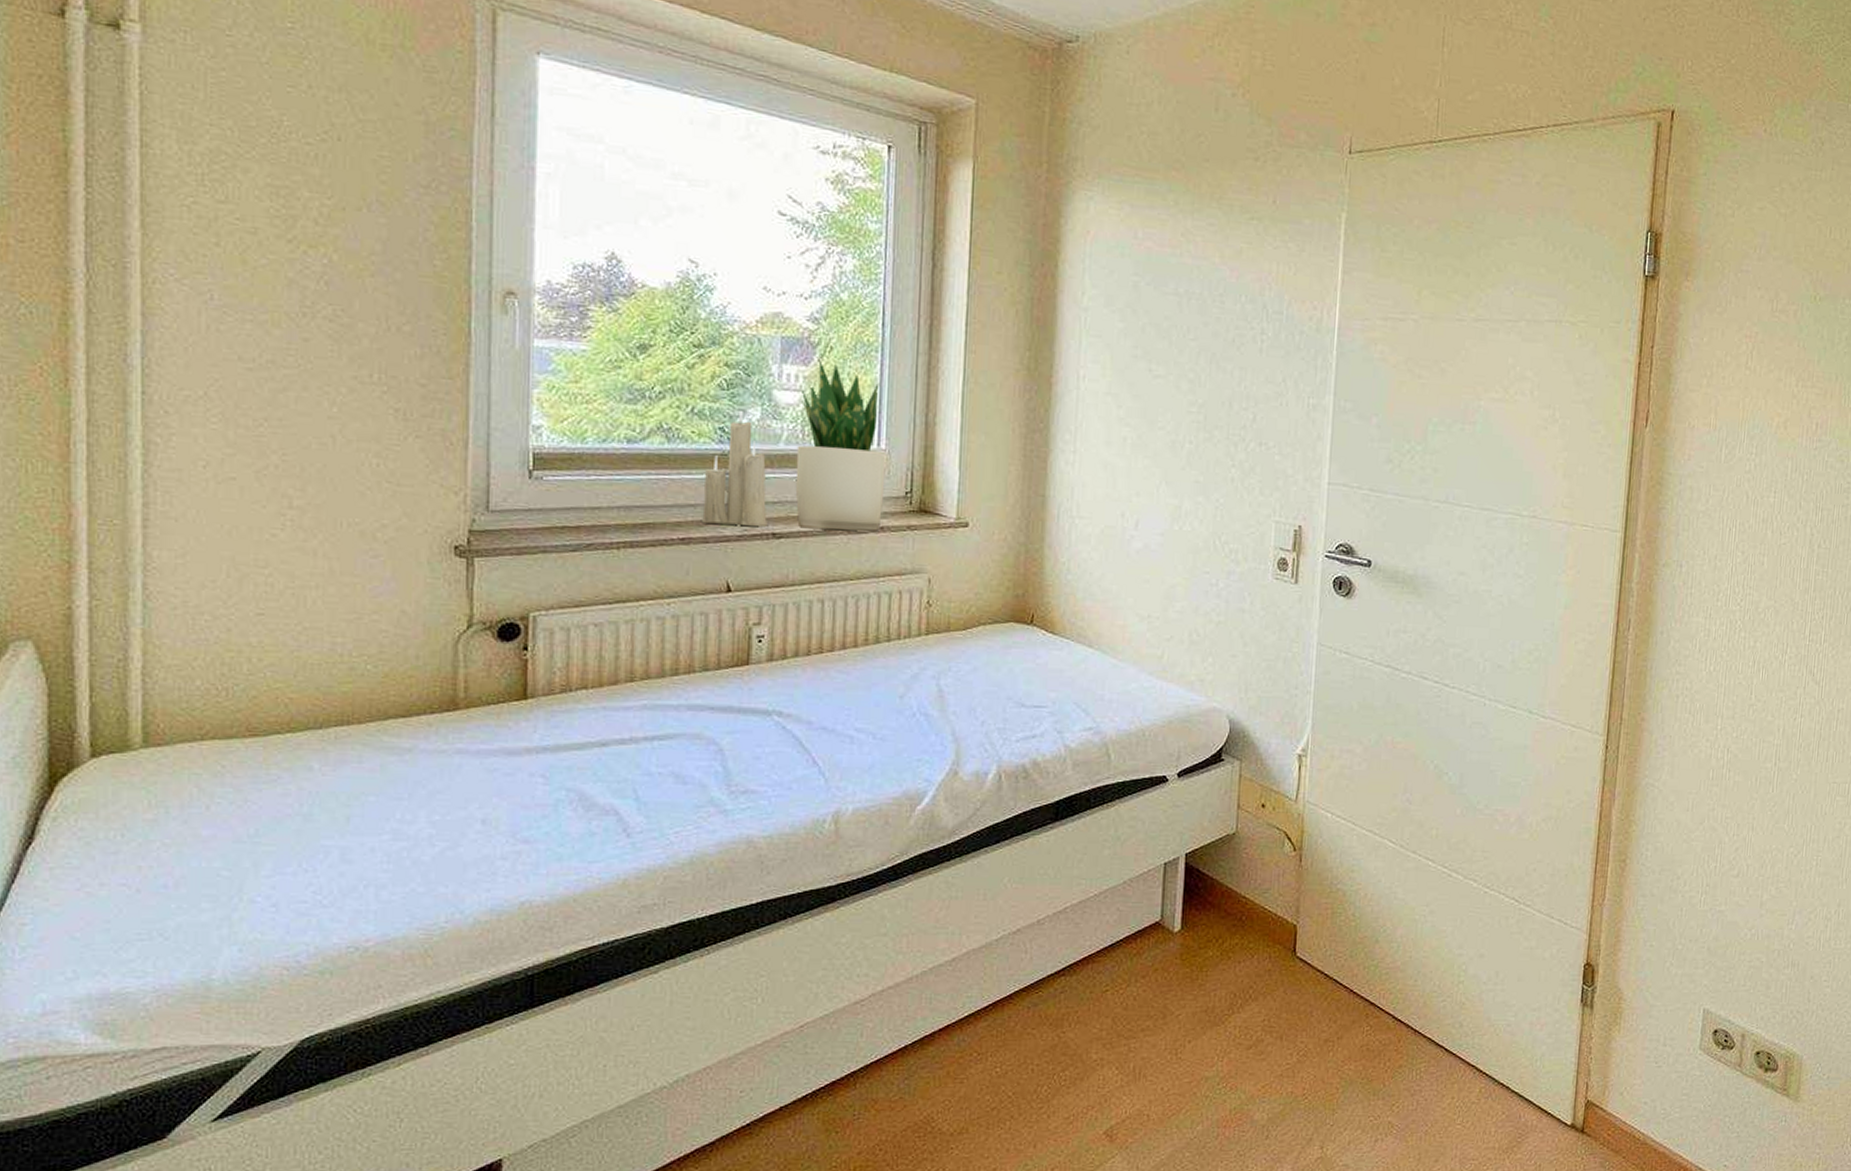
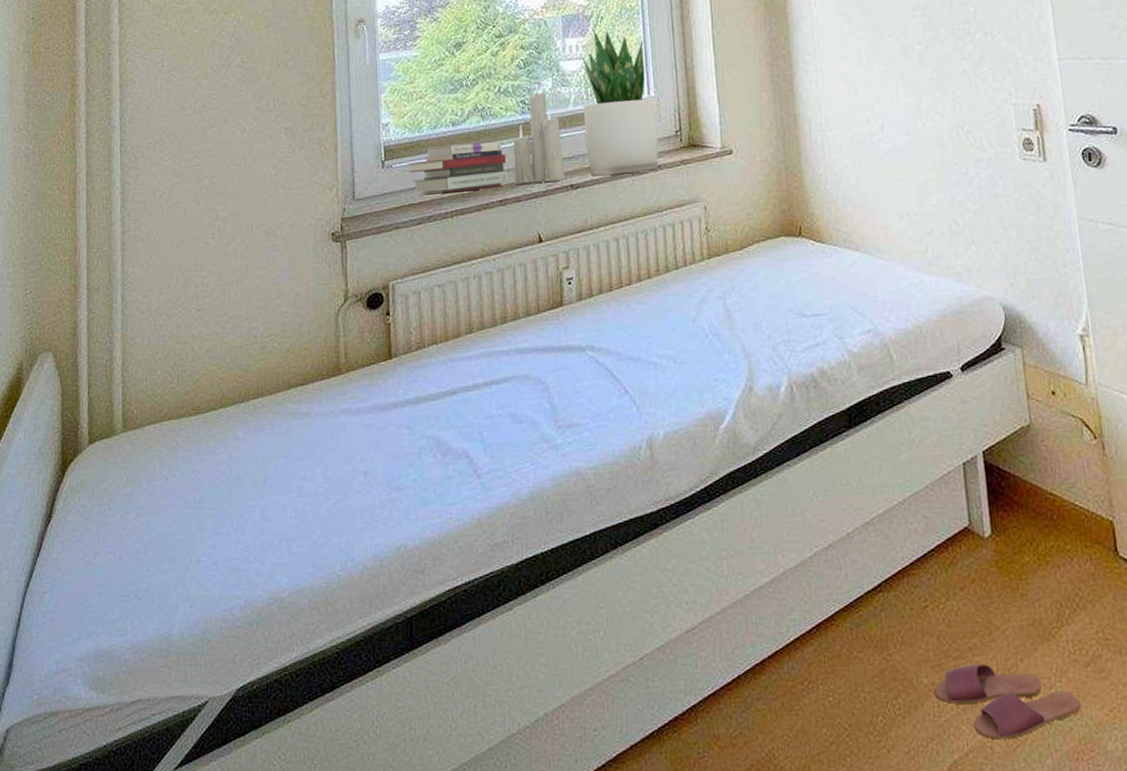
books: none [564,463,695,525] -> present [408,142,508,196]
slippers: none [1102,1044,1237,1109] -> present [934,664,1081,740]

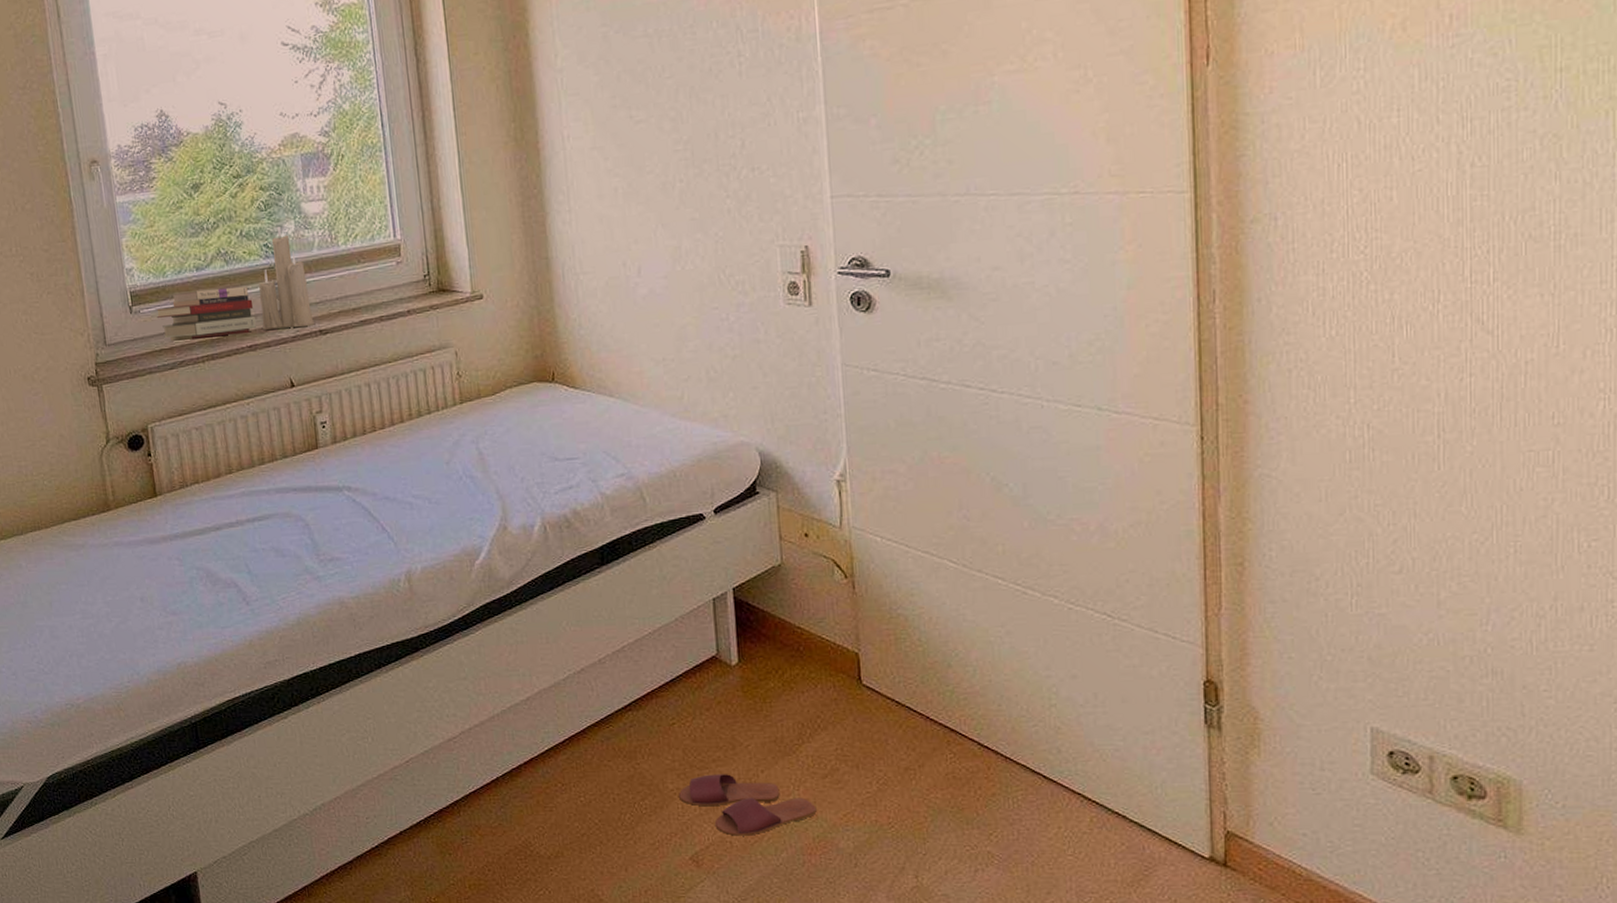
planter: present [581,31,659,177] -> none [324,170,407,323]

